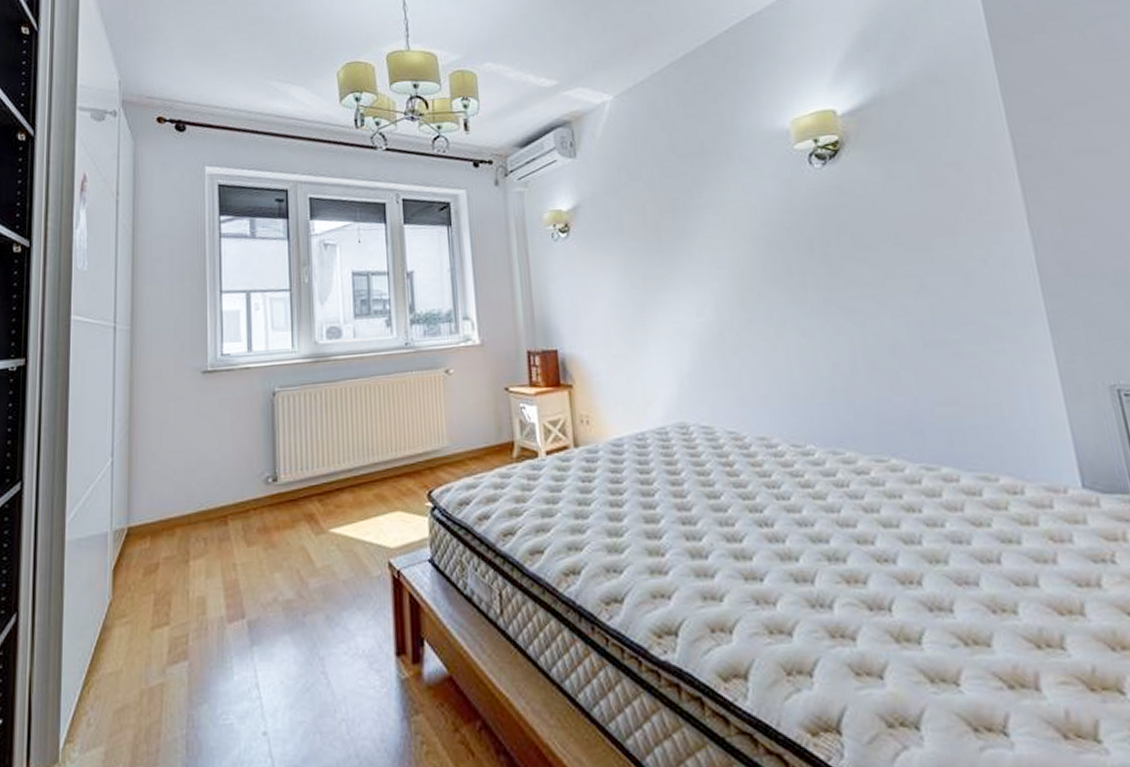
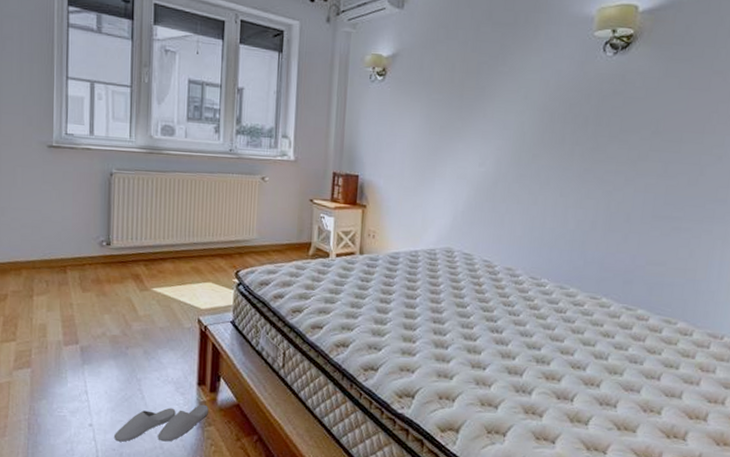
slippers: none [296,683,413,754] -> present [114,404,208,442]

